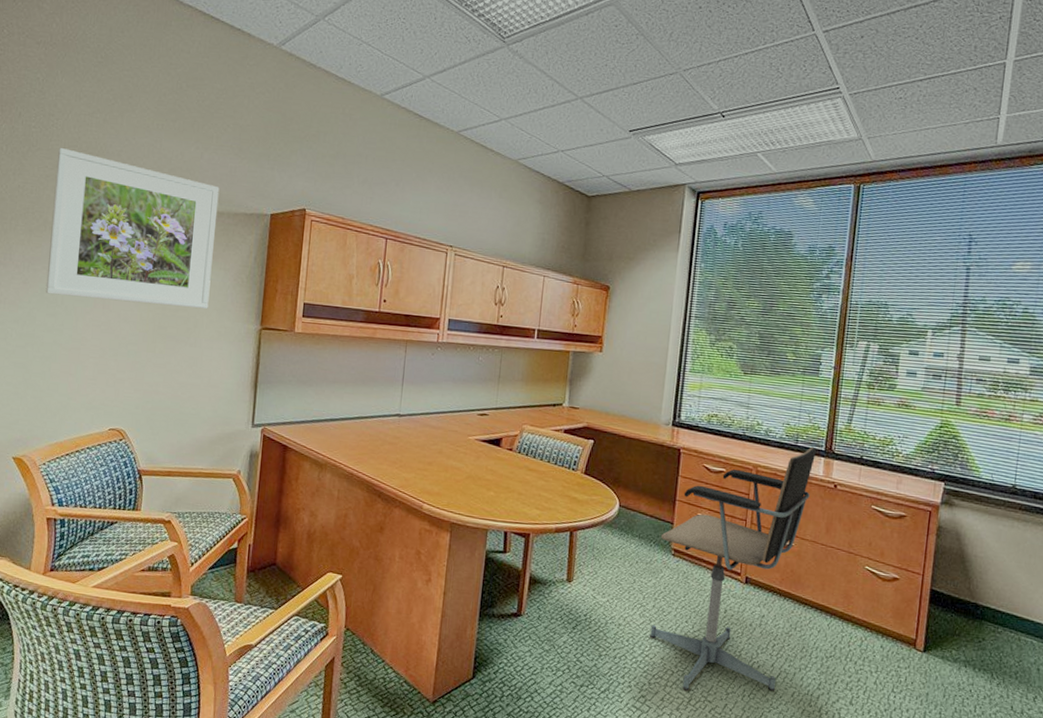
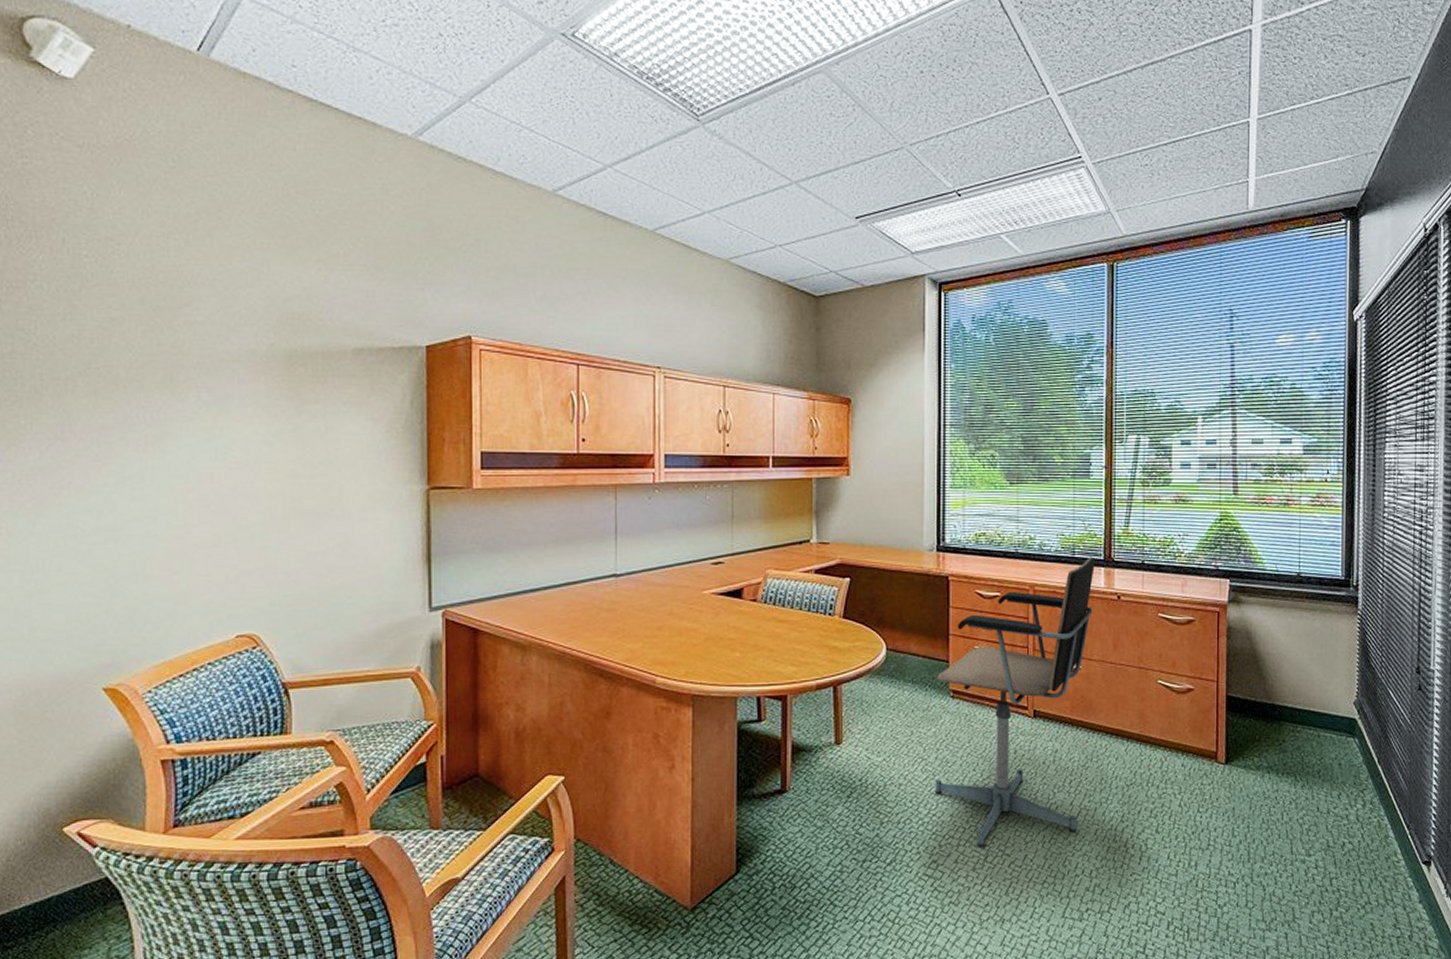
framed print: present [45,148,220,309] -> none [124,281,356,472]

